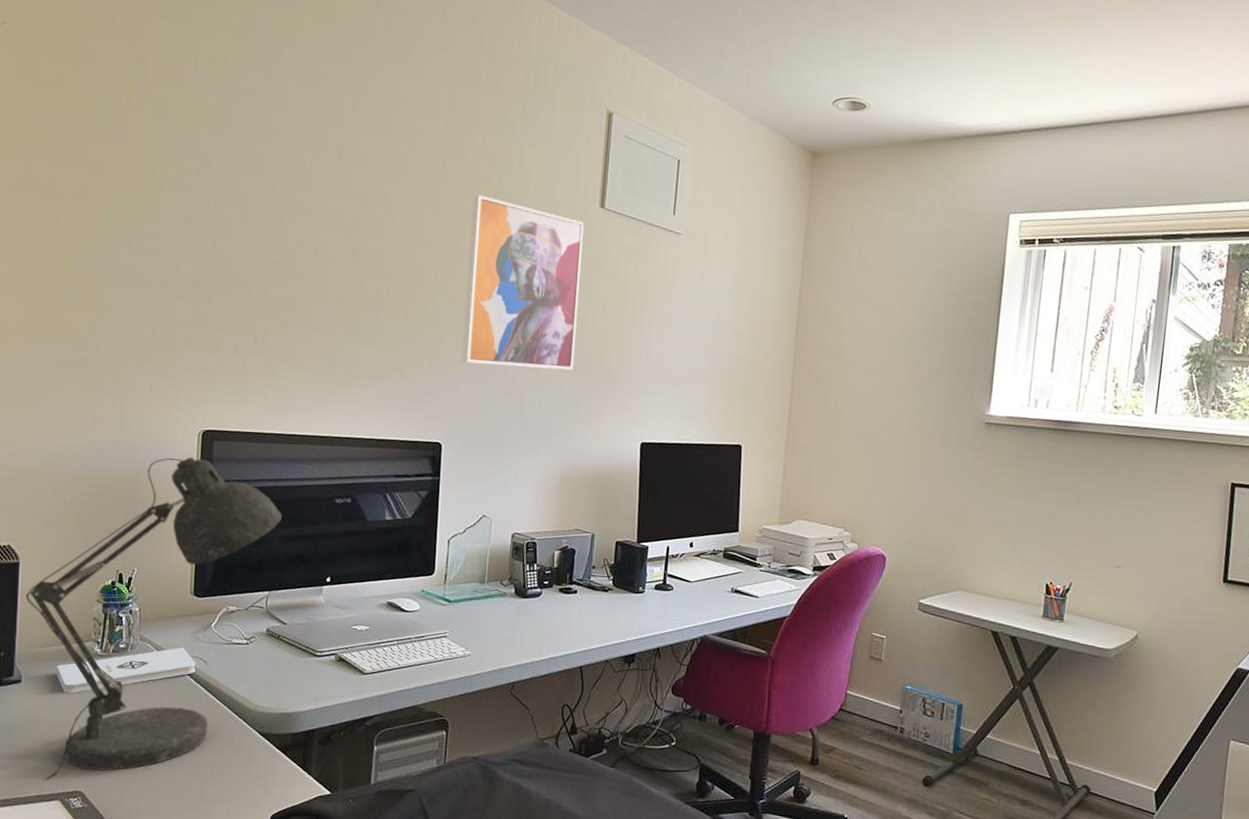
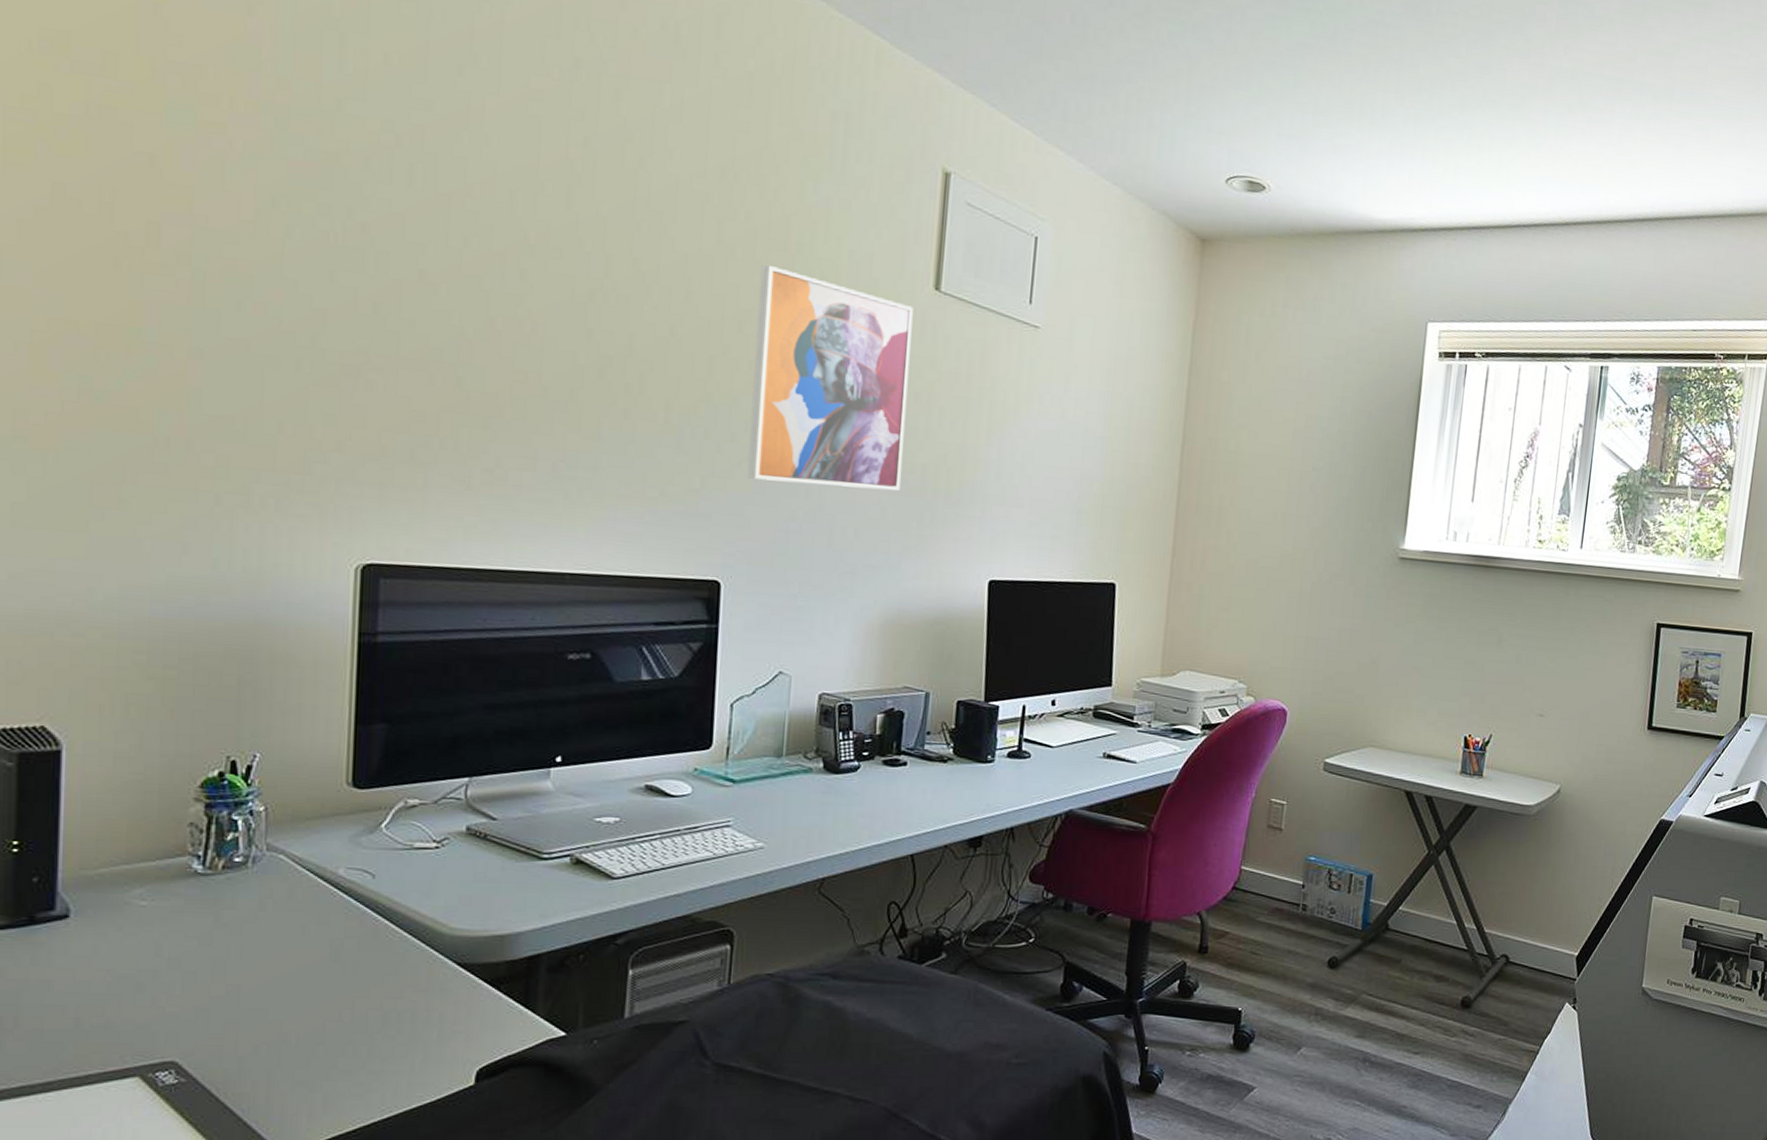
desk lamp: present [25,457,282,782] -> none [73,600,487,1053]
notepad: present [57,647,196,693] -> none [129,857,357,928]

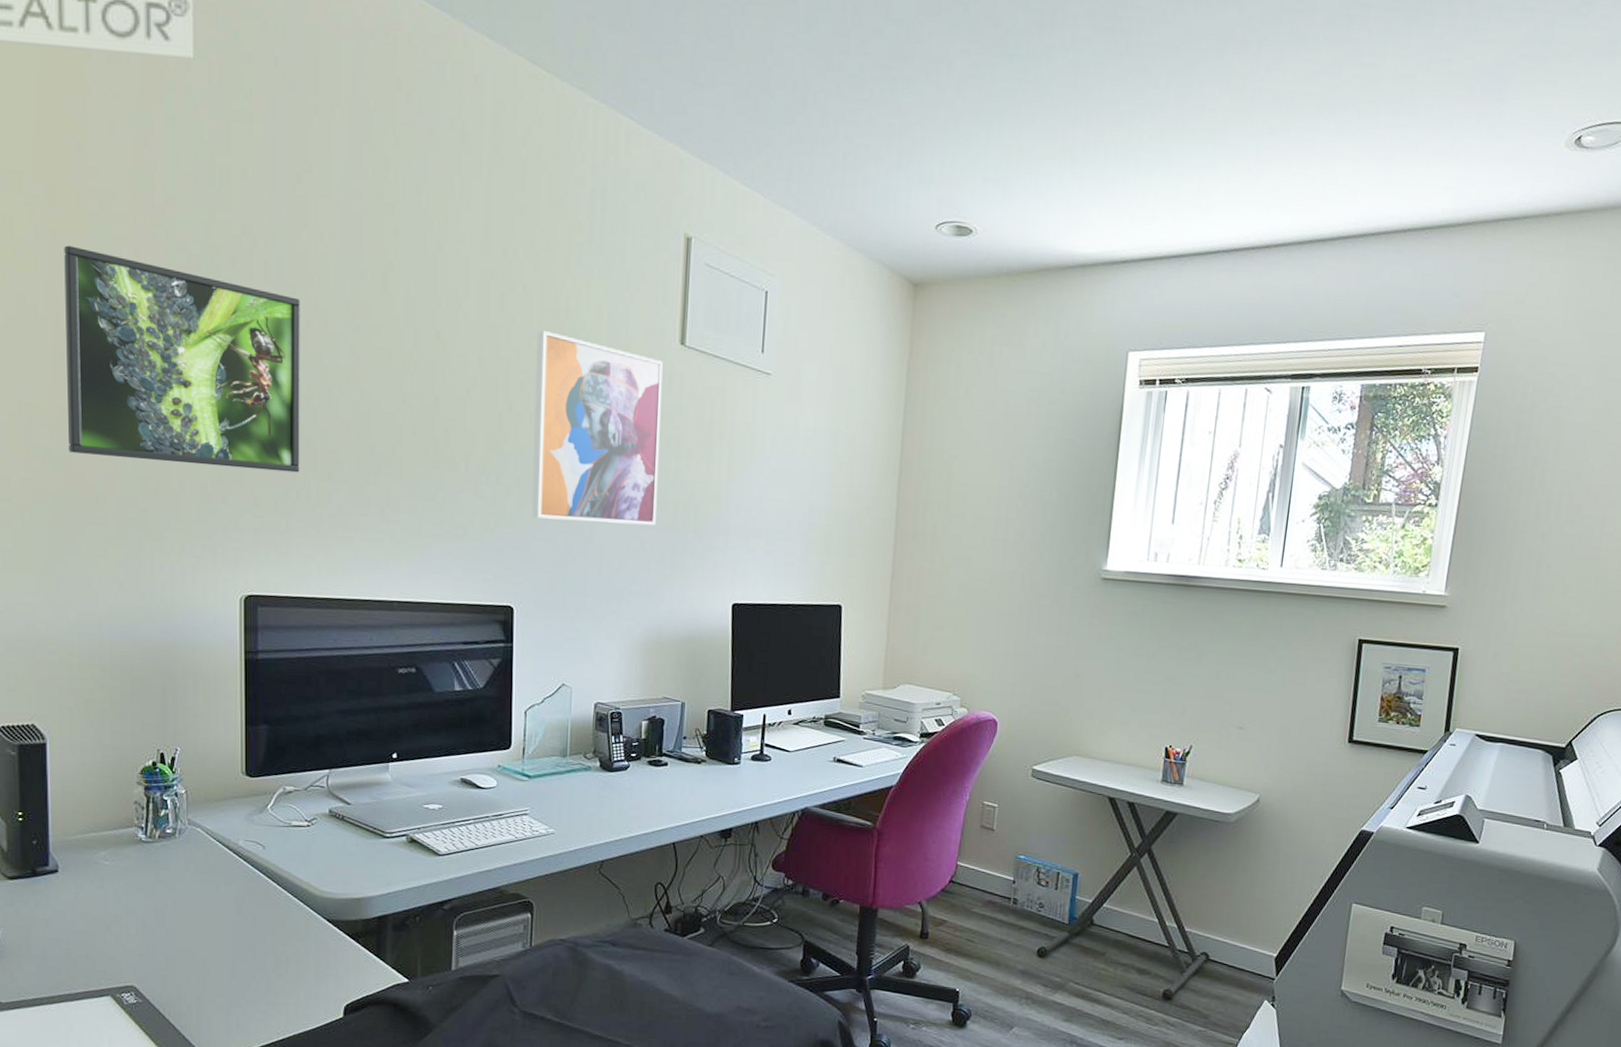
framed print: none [117,126,456,417] -> present [64,245,300,473]

